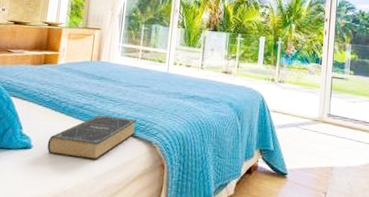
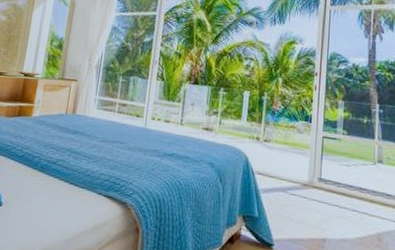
book: present [47,114,138,160] -> none [17,171,112,221]

